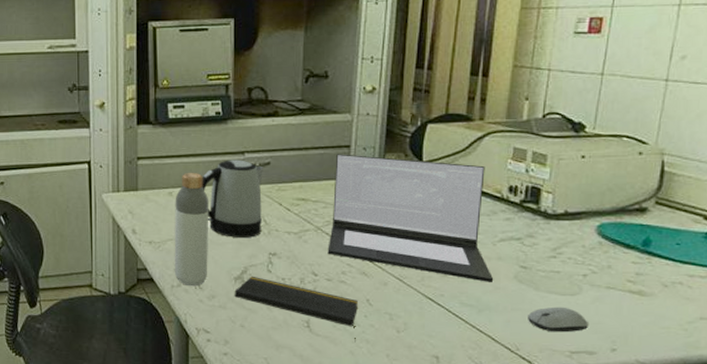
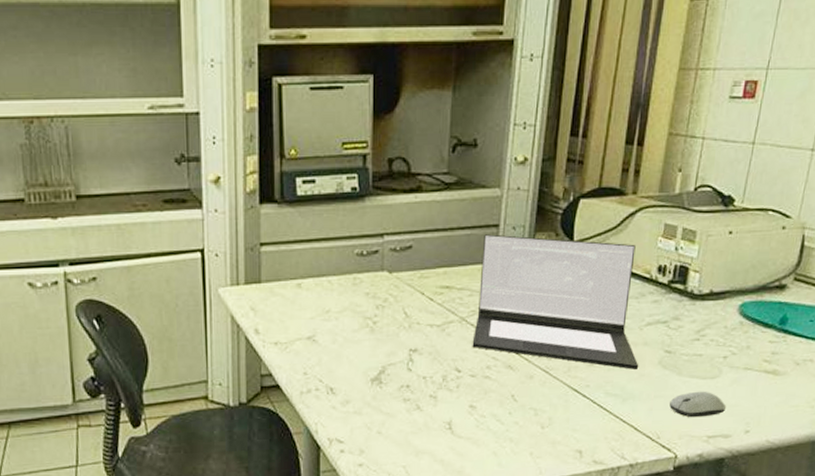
bottle: present [174,172,209,287] -> none [303,259,344,392]
kettle: present [202,159,263,238] -> none [335,243,404,334]
notepad: present [234,276,359,343] -> none [371,376,504,442]

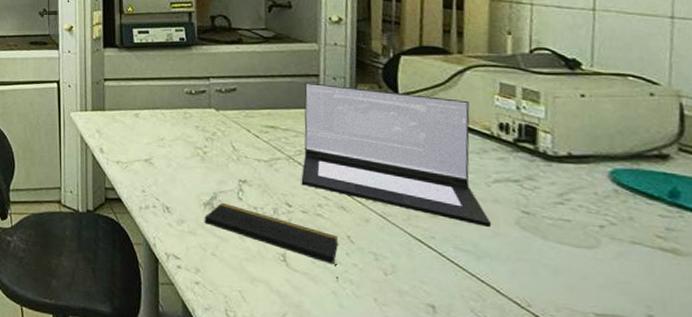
notepad: none [371,376,504,442] -> present [204,202,339,282]
computer mouse: present [669,391,727,418] -> none [537,259,615,291]

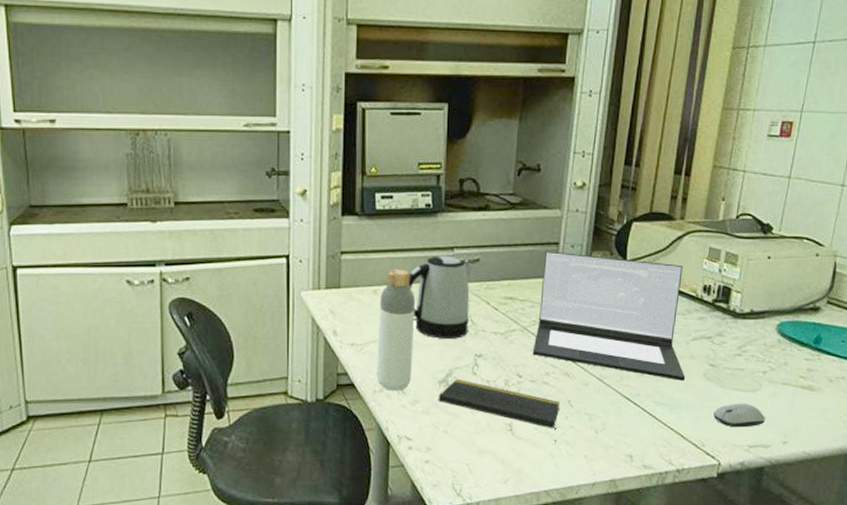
bottle: none [141,95,176,210] -> present [376,268,416,391]
kettle: none [168,84,230,163] -> present [408,255,472,339]
computer mouse: none [537,259,615,291] -> present [714,403,766,428]

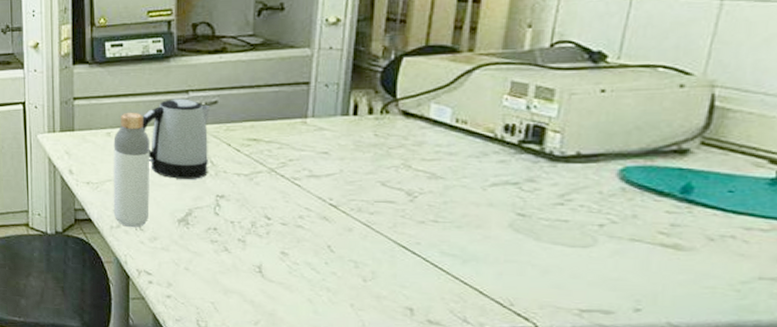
notepad: present [438,378,561,445] -> none [178,218,319,290]
laptop: present [532,251,686,381] -> none [282,91,483,231]
computer mouse: present [714,403,766,428] -> none [525,259,606,288]

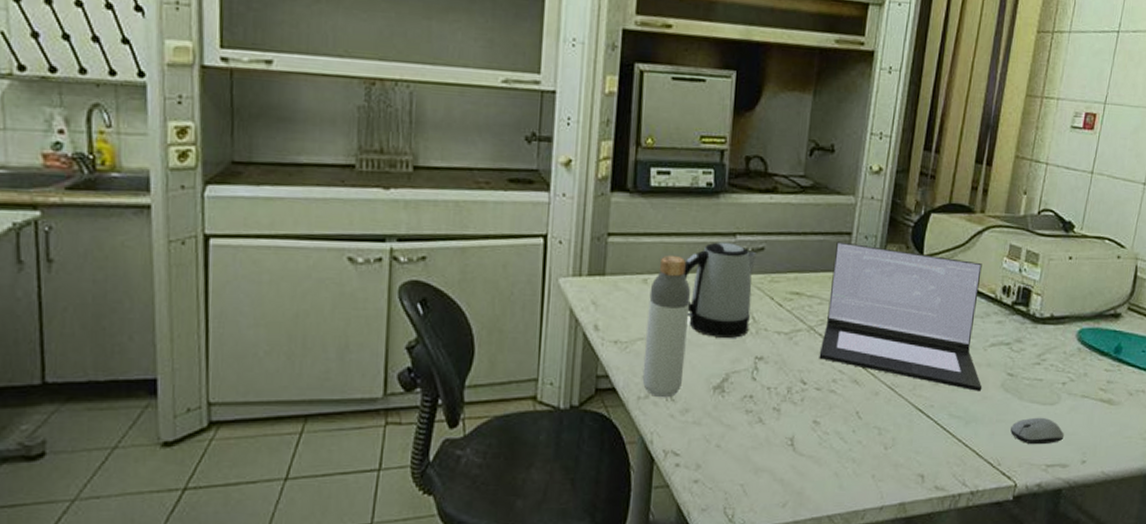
laptop: none [282,91,483,231] -> present [819,241,982,391]
computer mouse: none [525,259,606,288] -> present [1010,417,1065,445]

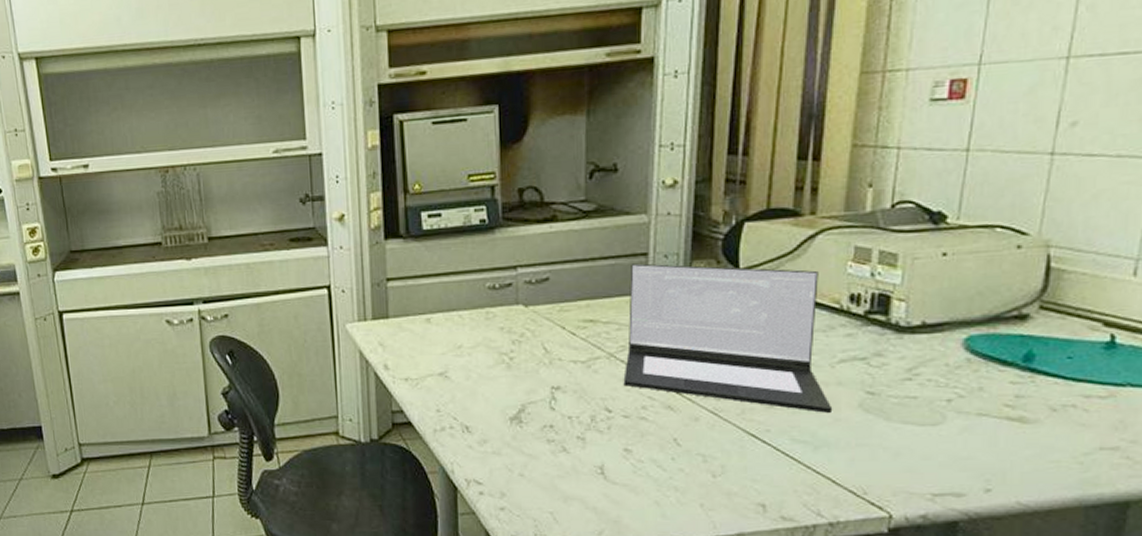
bottle: present [642,255,691,398] -> none [434,293,478,430]
kettle: present [683,242,756,338] -> none [466,276,541,370]
computer mouse: present [1010,417,1065,445] -> none [877,440,956,471]

